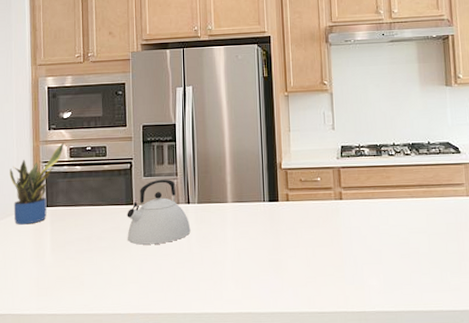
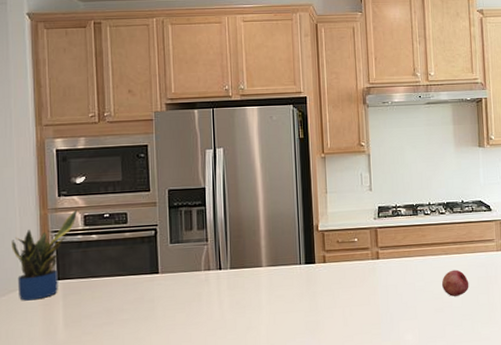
kettle: present [127,179,191,245] -> none [151,245,223,315]
fruit: none [407,214,437,242] -> present [441,269,469,296]

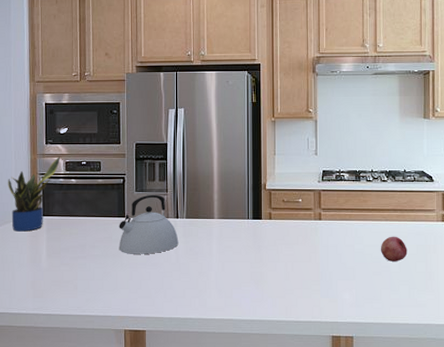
kettle: none [151,245,223,315] -> present [119,194,179,254]

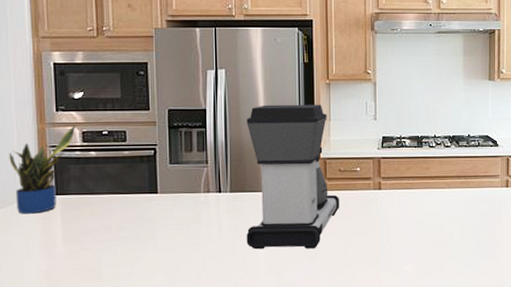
kettle: present [119,194,179,254] -> none [150,166,222,235]
coffee maker: none [199,139,283,273] -> present [246,104,339,250]
fruit: present [380,236,408,261] -> none [443,204,471,230]

